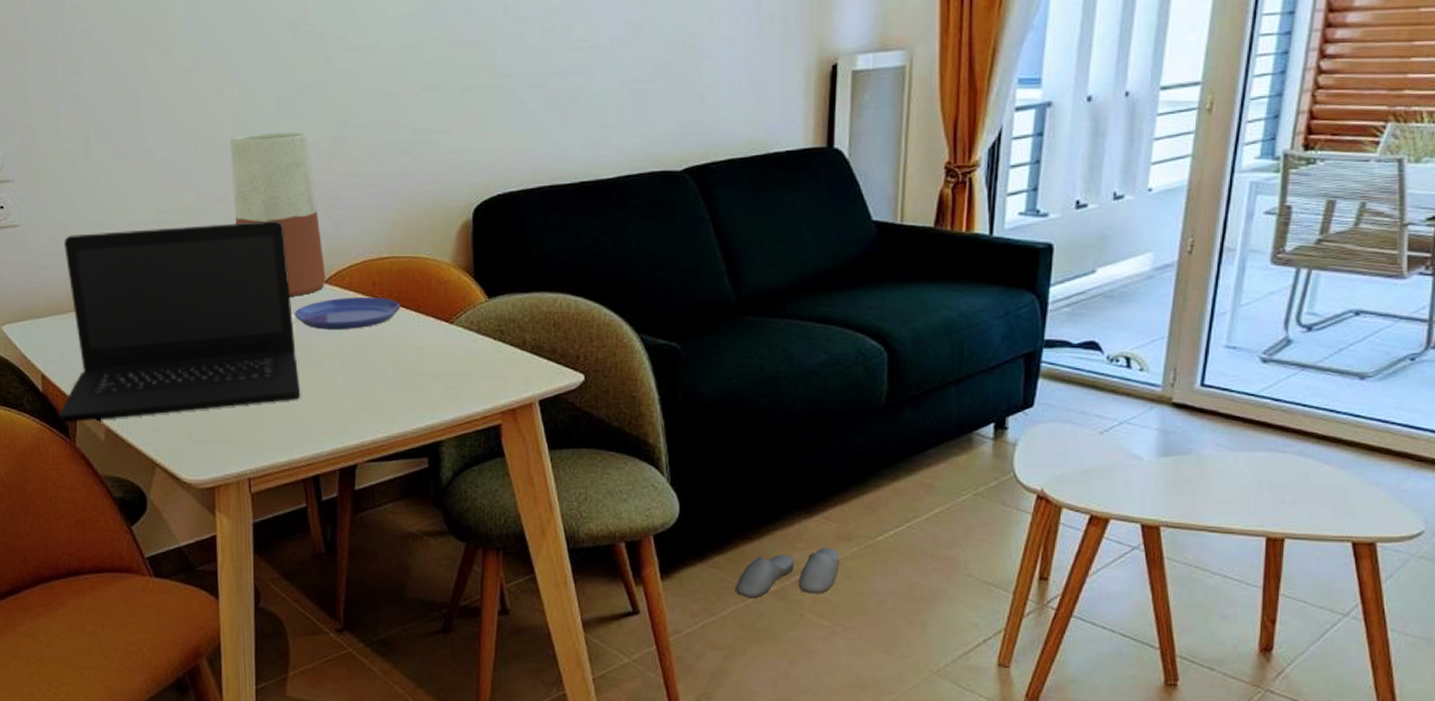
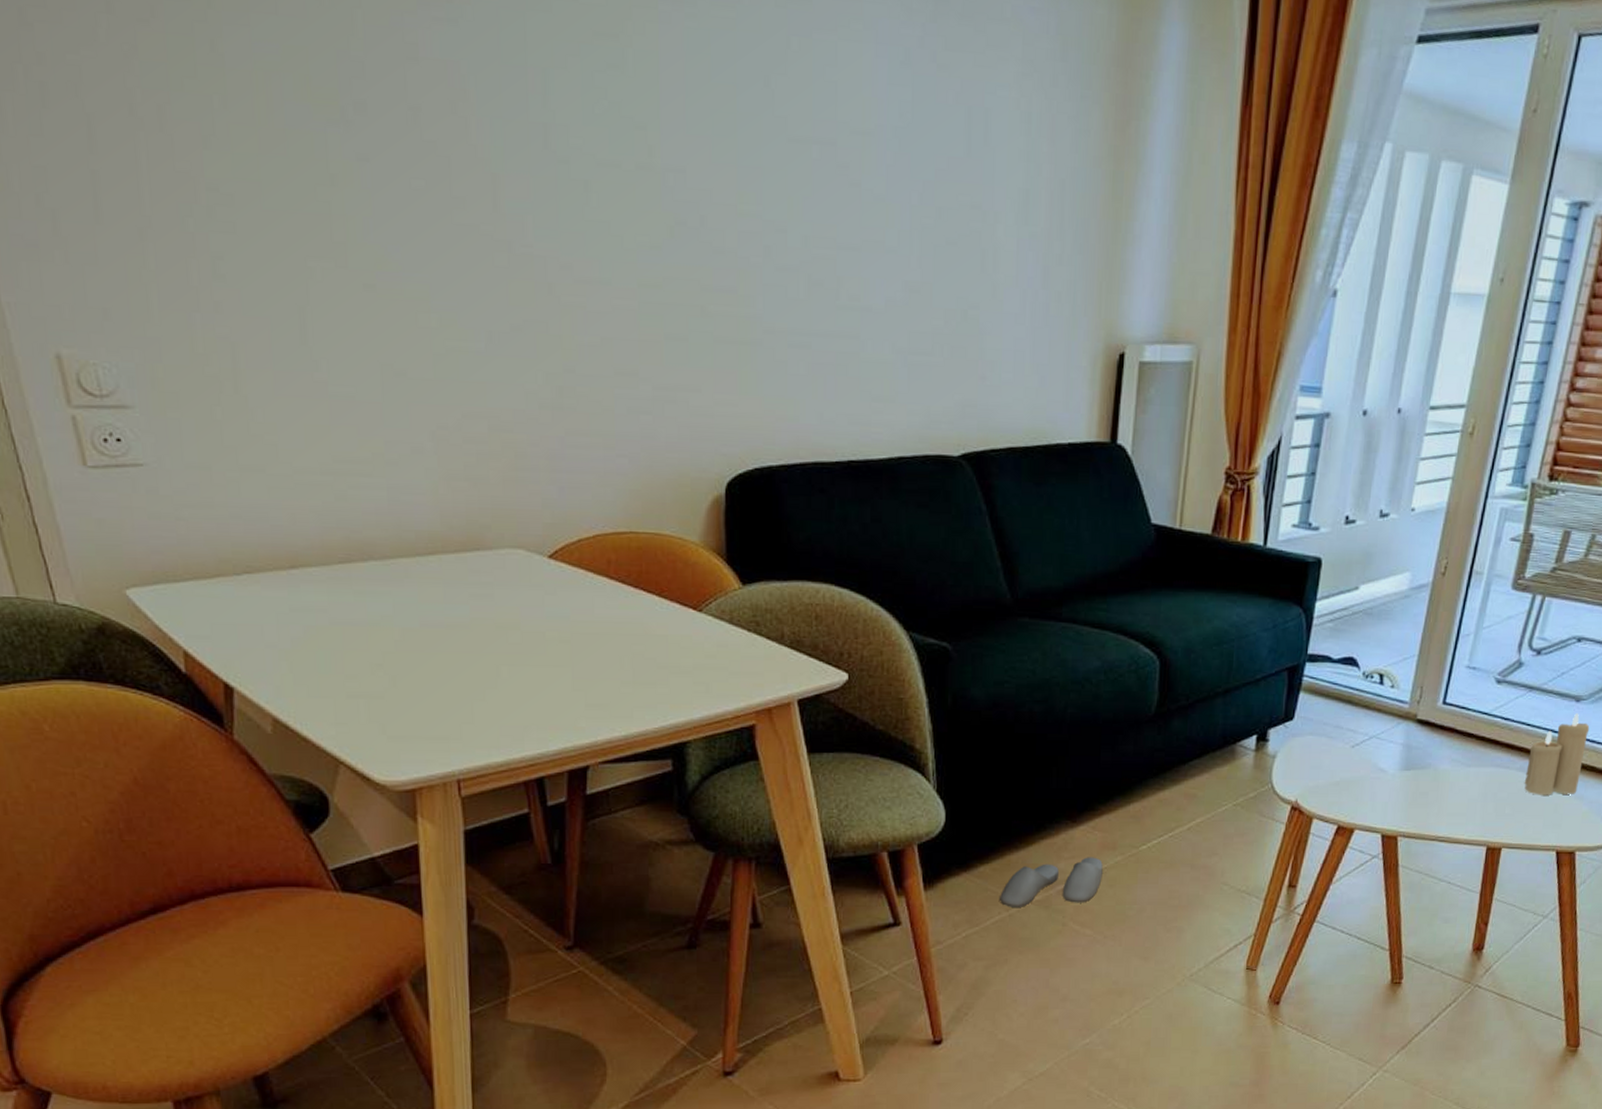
laptop: present [59,221,300,424] -> none [208,479,520,712]
vase: present [230,132,326,296] -> none [427,373,551,572]
plate: present [294,296,400,330] -> none [511,575,640,613]
candle: none [1305,392,1380,481] -> present [1524,713,1590,795]

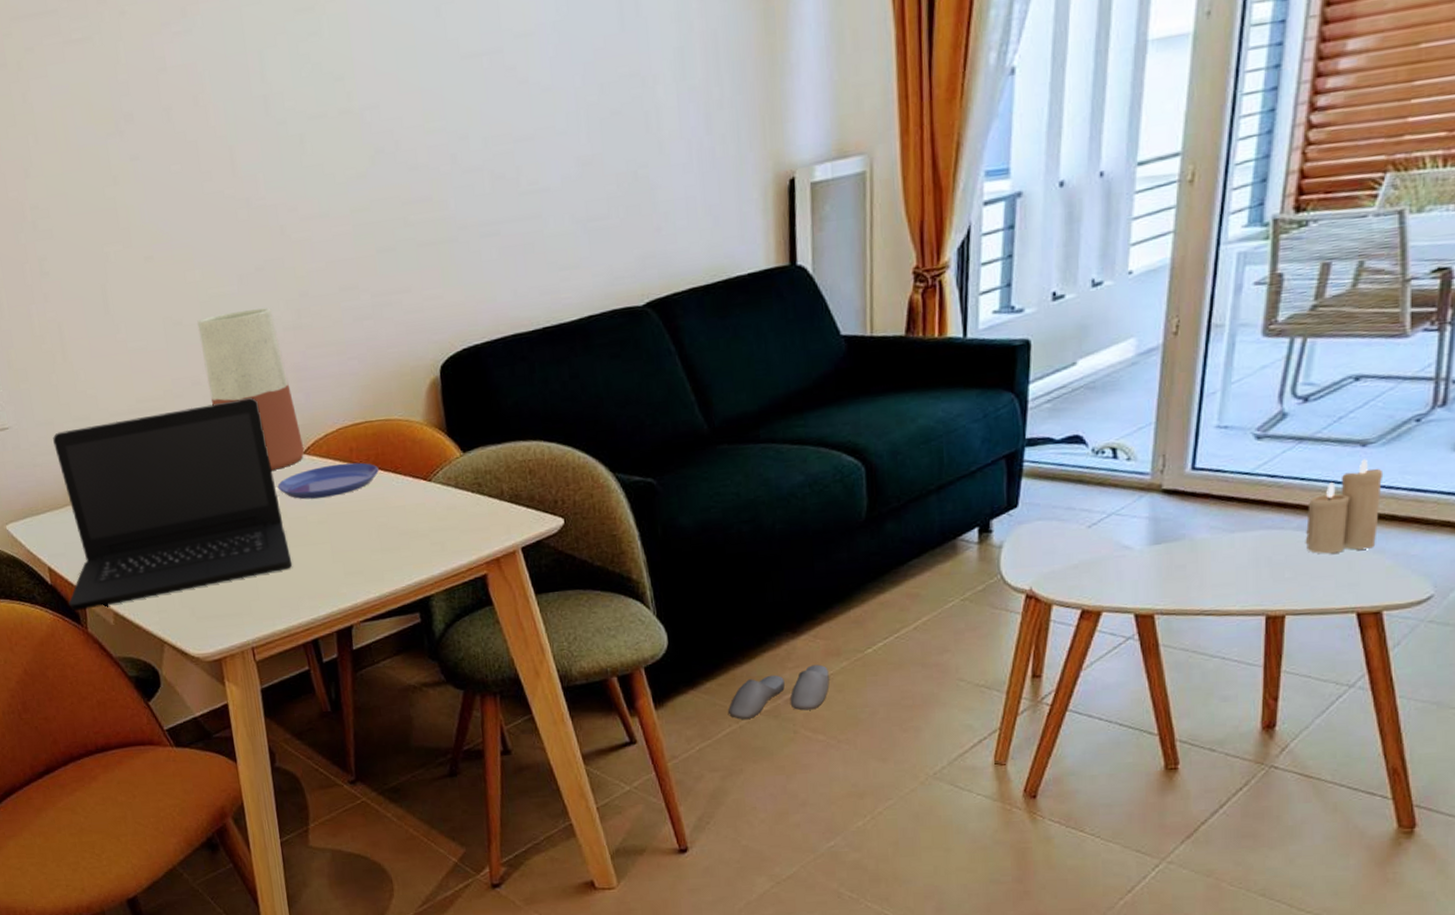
laptop: none [208,479,520,712] -> present [53,398,292,612]
vase: none [427,373,551,572] -> present [197,307,305,470]
plate: none [511,575,640,613] -> present [277,462,379,499]

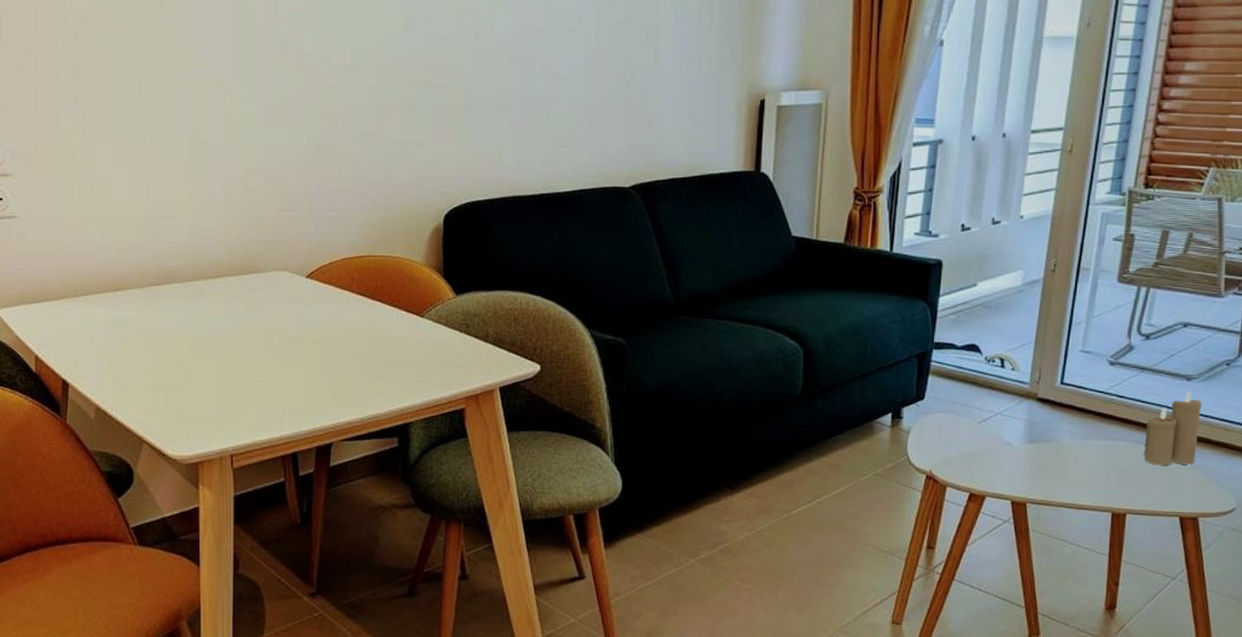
laptop: present [53,398,292,612] -> none [51,220,281,402]
vase: present [197,307,305,470] -> none [222,140,308,289]
plate: present [277,462,379,499] -> none [277,291,376,320]
slippers: present [728,664,829,719] -> none [670,520,759,564]

